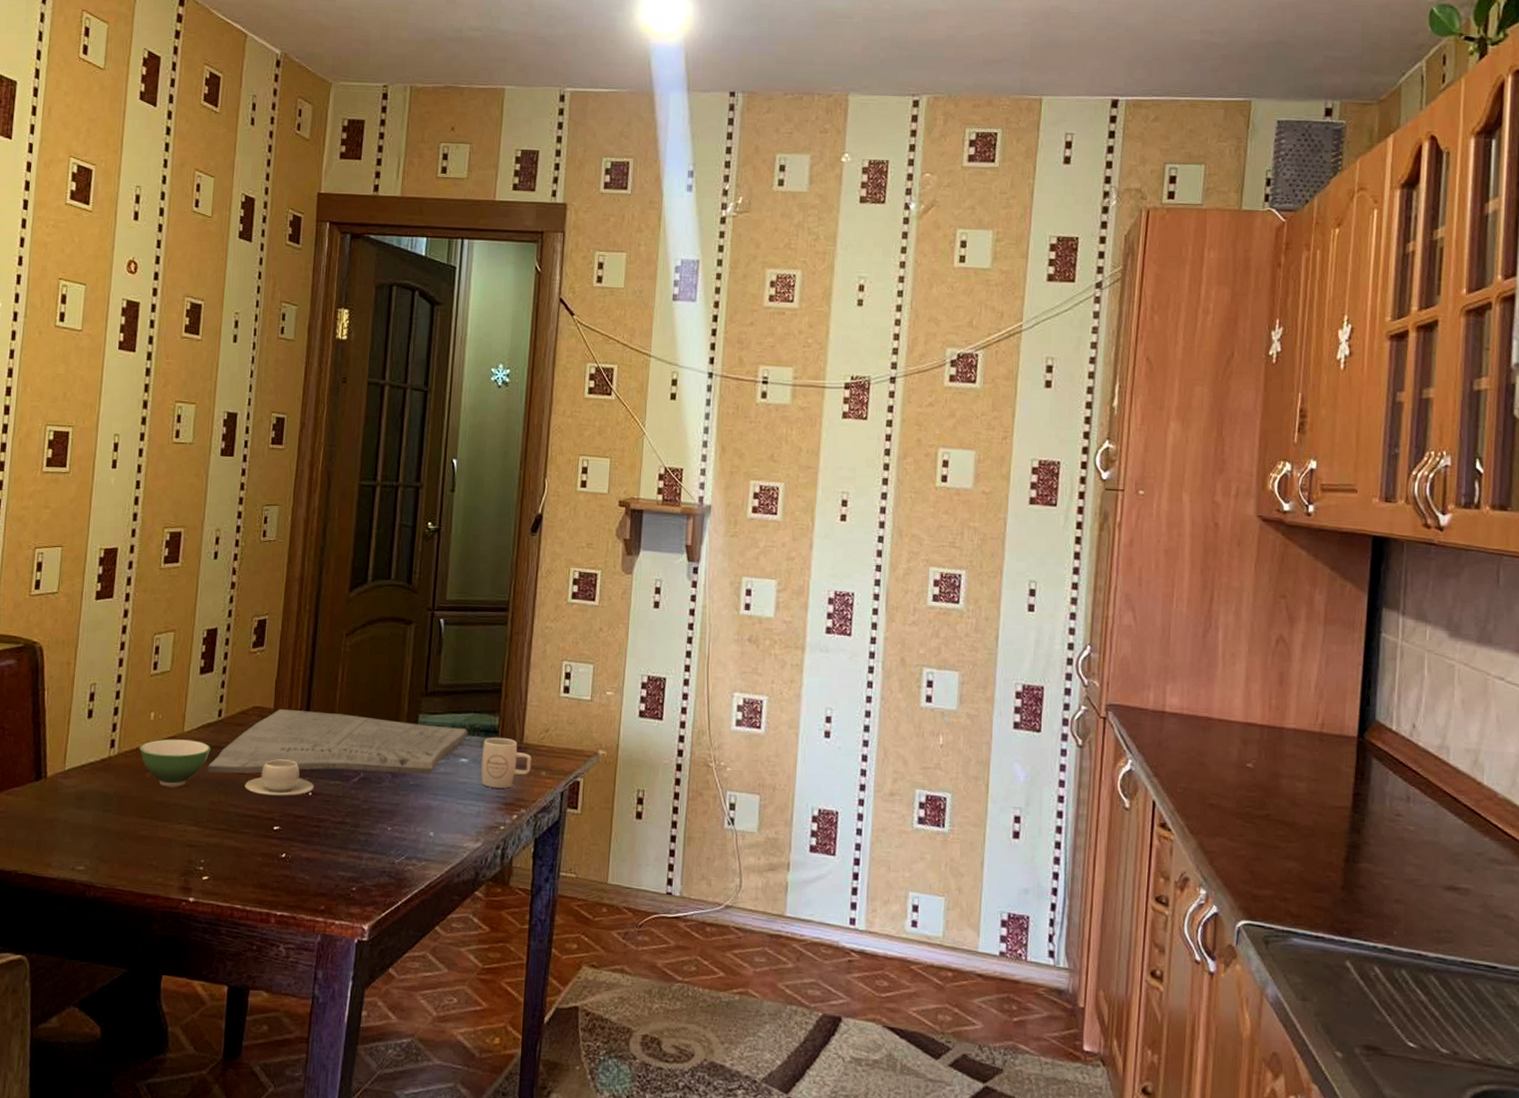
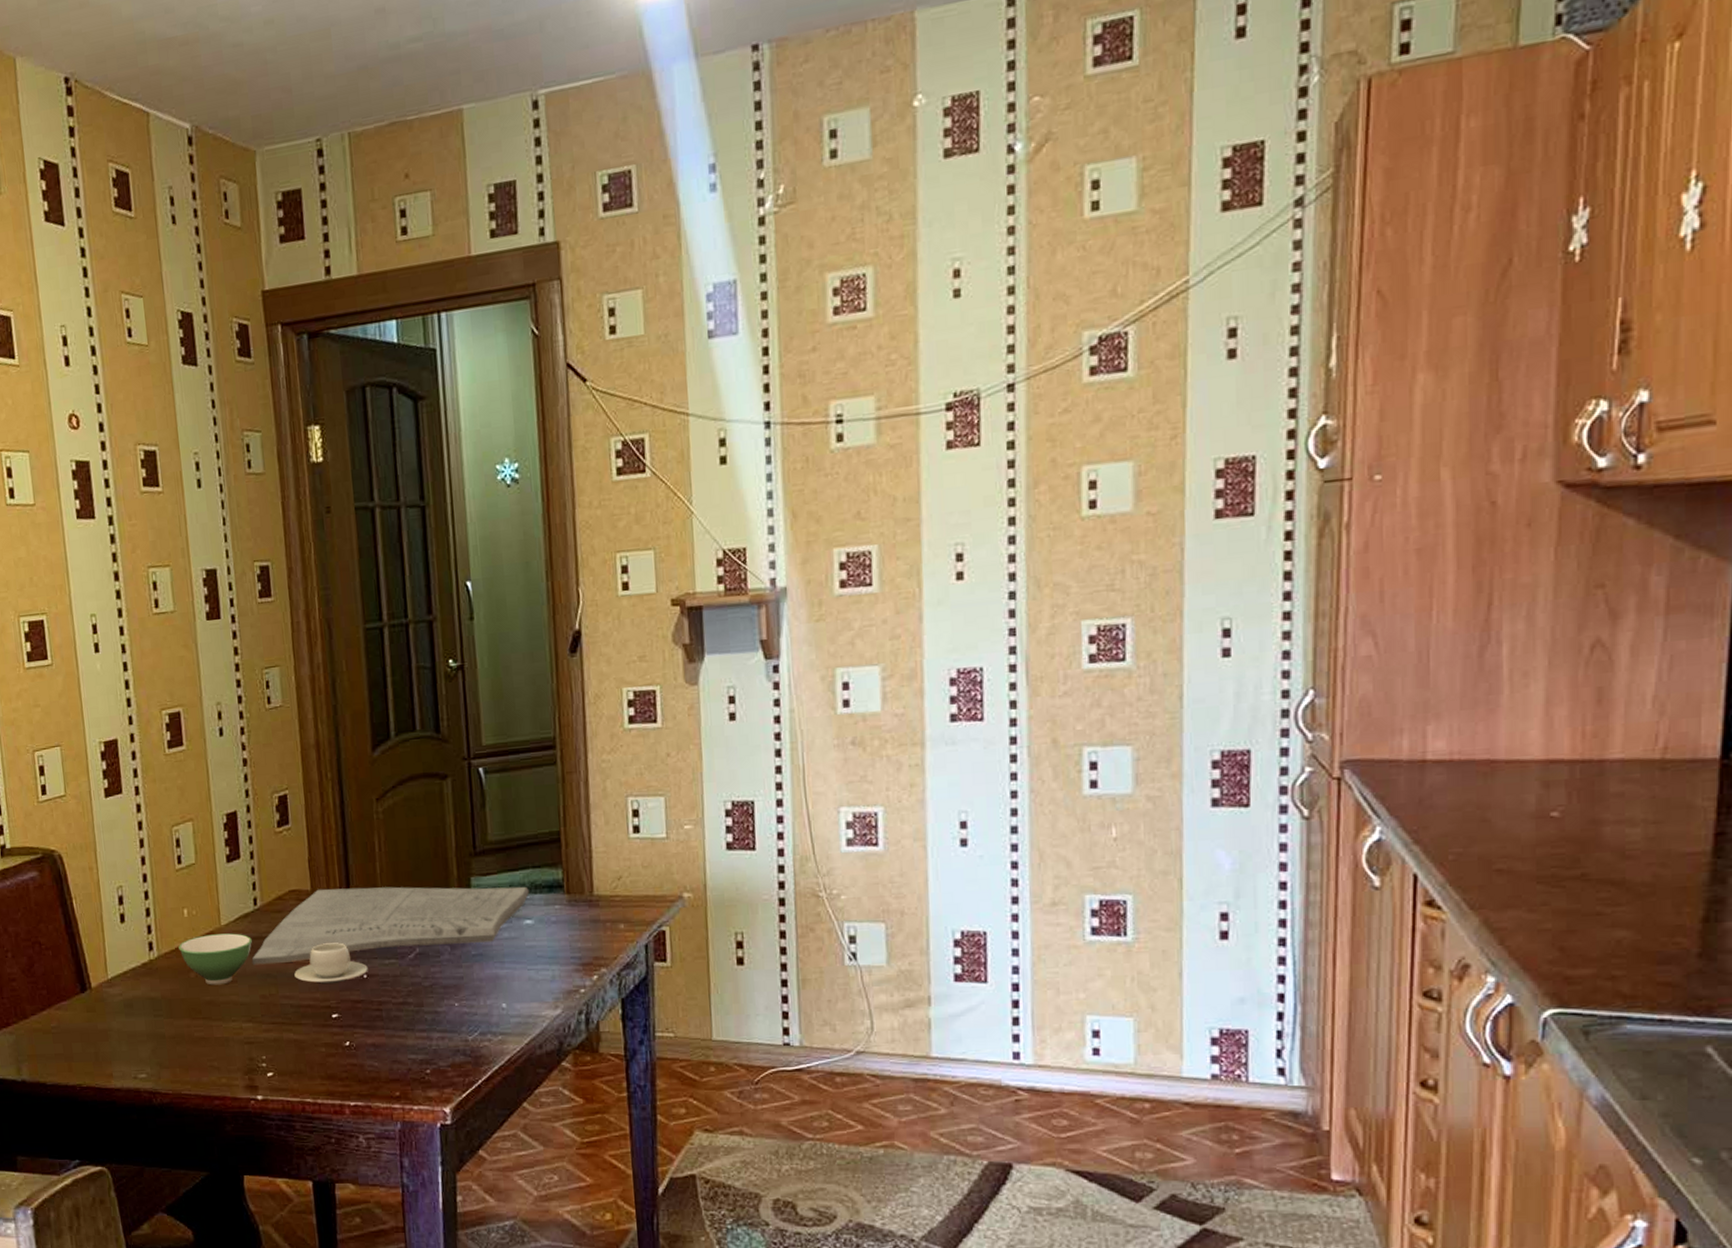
mug: present [480,737,532,789] -> none [547,891,607,949]

